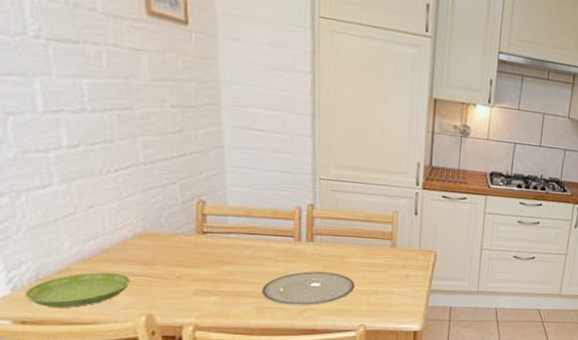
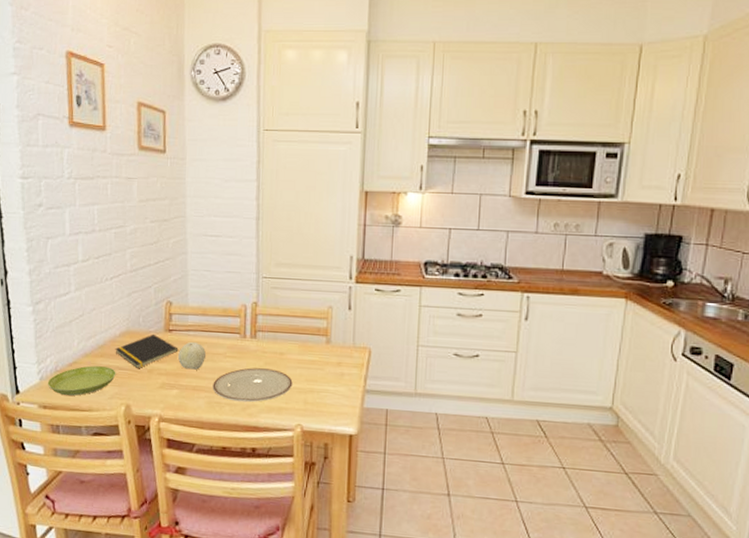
notepad: none [127,236,217,274] -> present [115,333,179,368]
fruit: none [216,245,253,275] -> present [178,341,207,370]

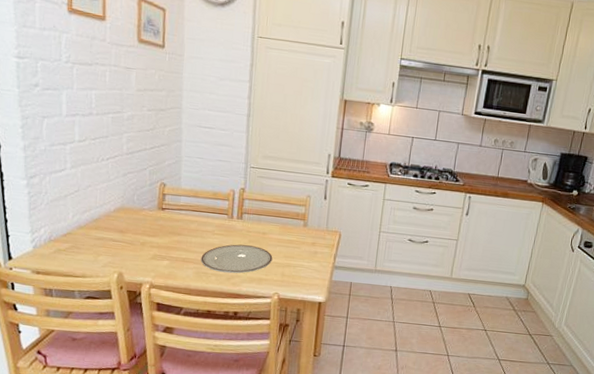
saucer: present [47,365,116,396] -> none [41,237,110,263]
notepad: present [115,333,179,368] -> none [109,211,171,241]
fruit: present [178,341,207,370] -> none [170,219,197,244]

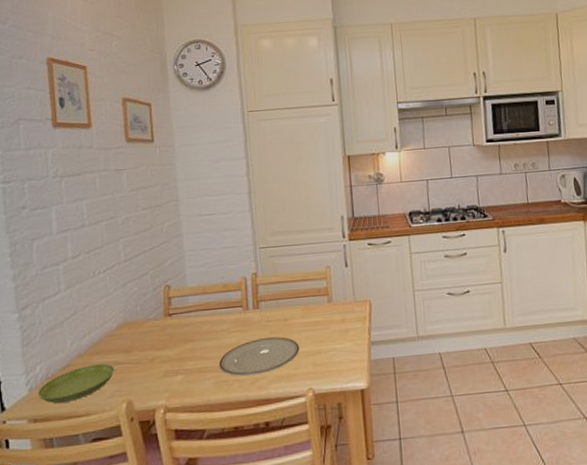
saucer: none [41,237,110,263] -> present [37,364,115,403]

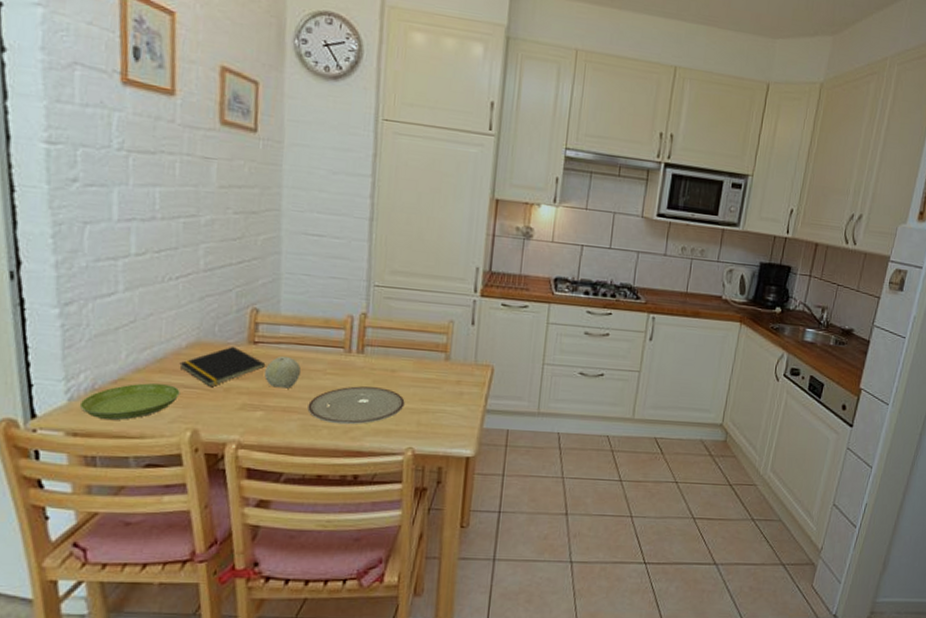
notepad: none [112,321,181,360] -> present [179,346,266,386]
fruit: none [180,322,210,352] -> present [265,356,302,389]

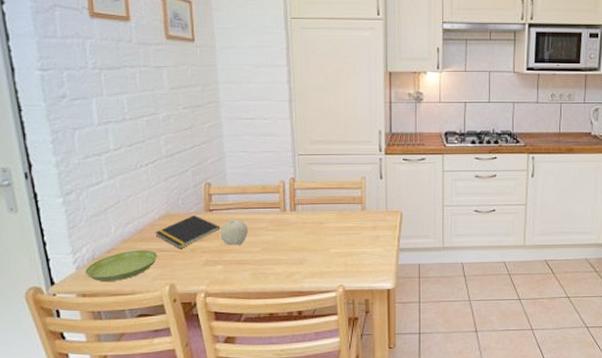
plate: present [307,386,405,425] -> none [256,238,333,271]

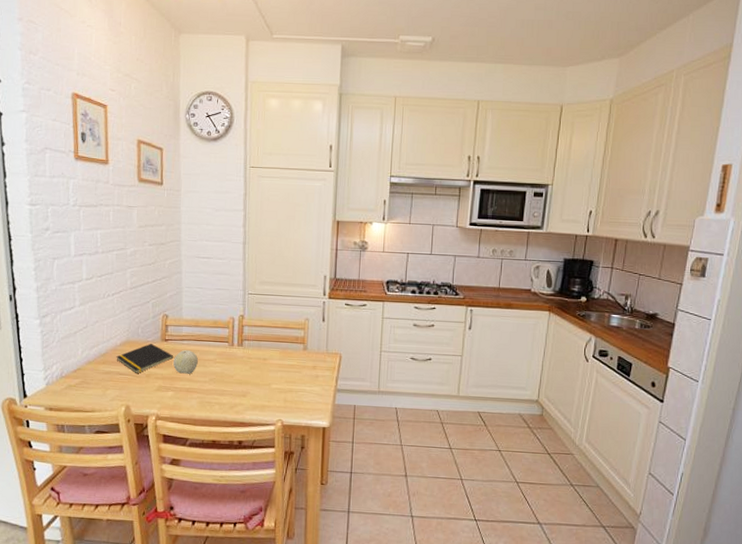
saucer: present [84,250,158,281] -> none [53,372,117,399]

